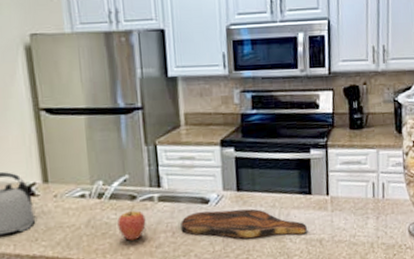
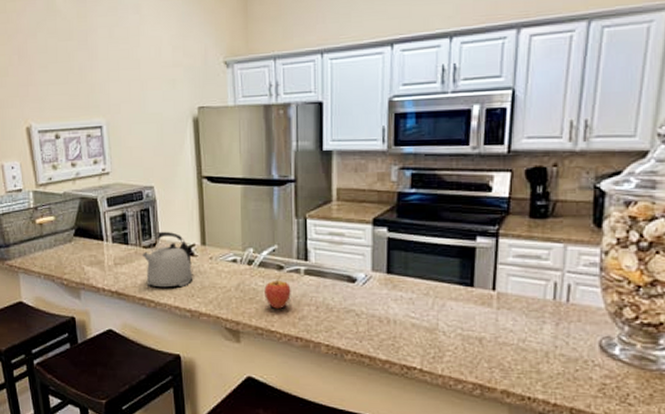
cutting board: present [181,208,307,239] -> none [325,289,465,329]

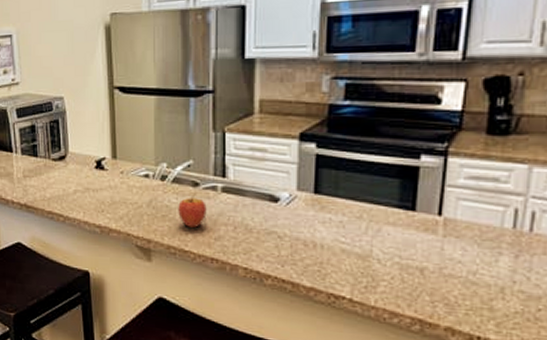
kettle: present [141,231,193,288] -> none [51,143,103,202]

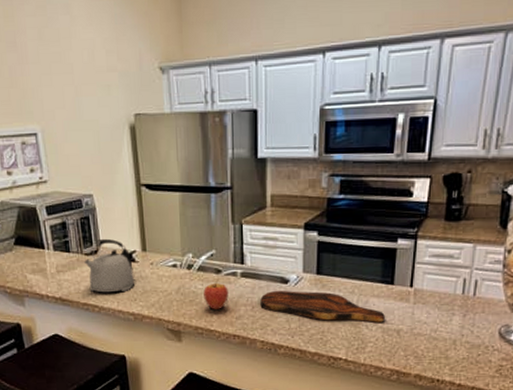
kettle: none [51,143,103,202] -> present [83,238,135,293]
cutting board: none [244,209,403,257] -> present [260,290,385,322]

